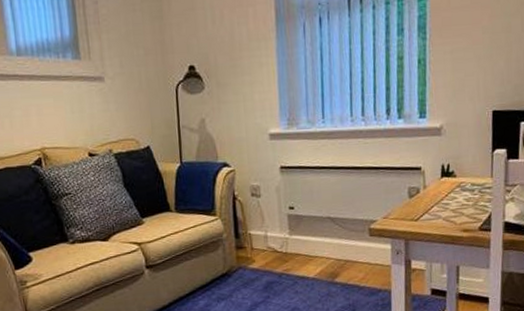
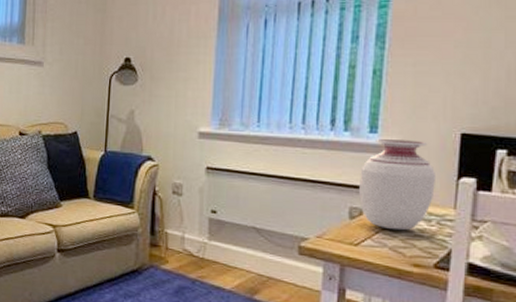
vase: none [414,121,475,203] -> present [359,139,435,231]

